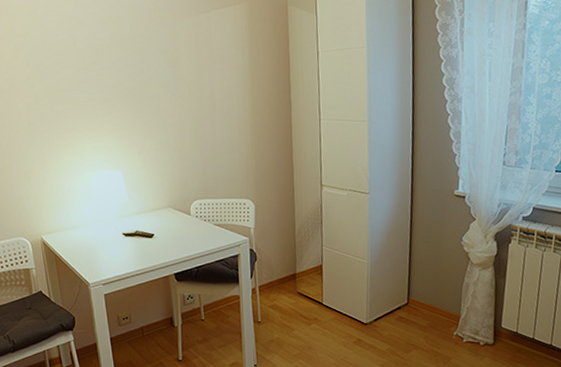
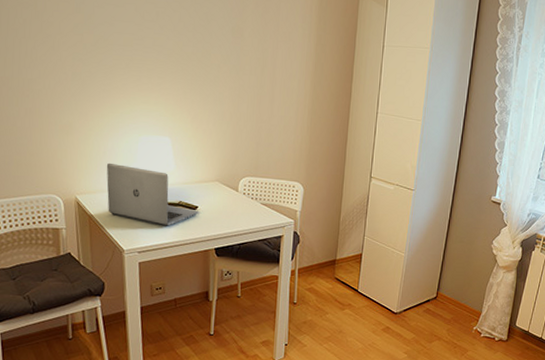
laptop: none [66,201,156,257] -> present [106,162,199,226]

